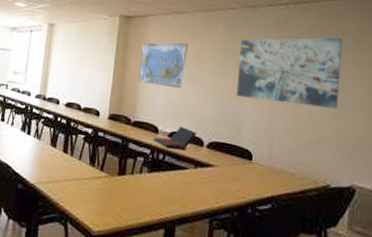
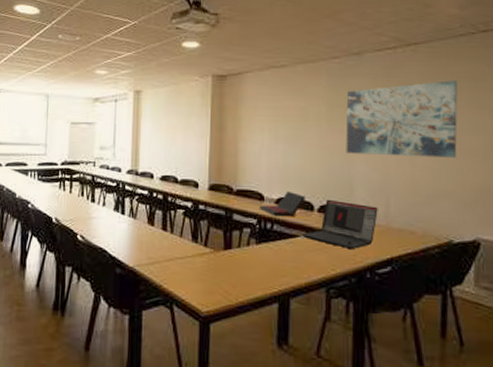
world map: present [139,42,188,88] -> none [238,100,289,149]
laptop: none [190,136,262,186] -> present [301,199,378,250]

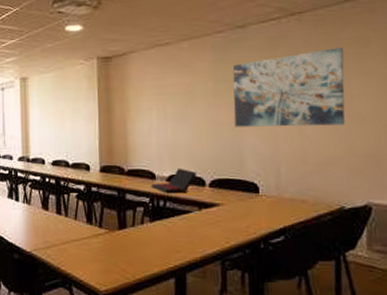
laptop: present [301,199,378,250] -> none [194,173,269,222]

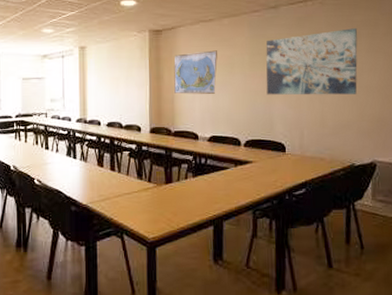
world map: none [125,78,176,128] -> present [174,50,217,94]
laptop: present [152,167,198,194] -> none [195,129,234,153]

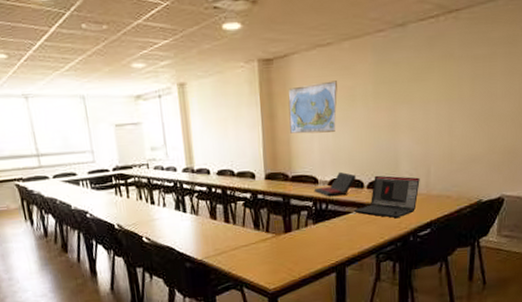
laptop: none [195,129,234,153] -> present [315,171,357,197]
laptop: none [231,135,294,177] -> present [353,175,420,219]
wall art: present [266,28,358,95] -> none [391,47,494,130]

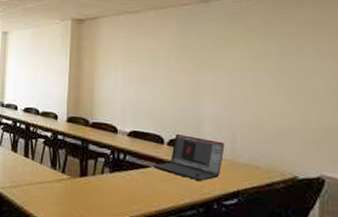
world map: present [288,80,337,134] -> none [94,42,141,87]
laptop: present [315,171,357,197] -> none [114,124,157,148]

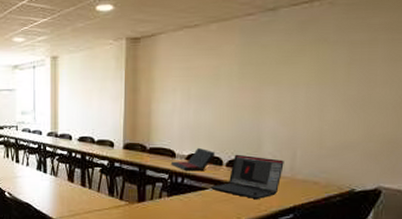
laptop: none [114,124,157,148] -> present [172,147,216,171]

